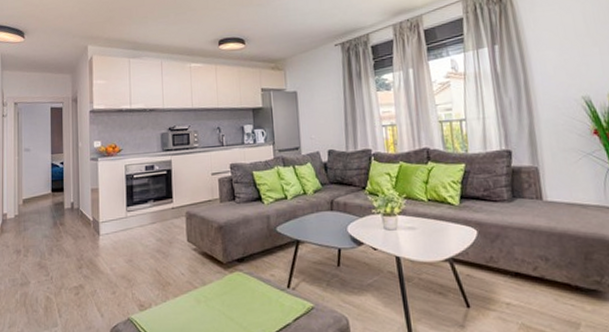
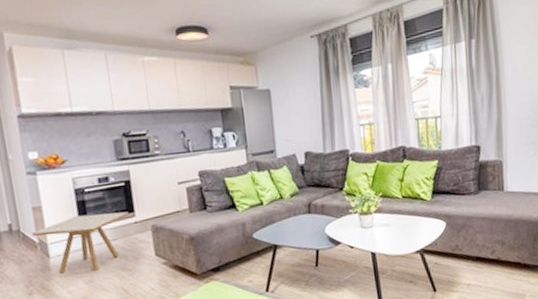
side table: none [89,197,167,252] -> present [32,211,129,274]

